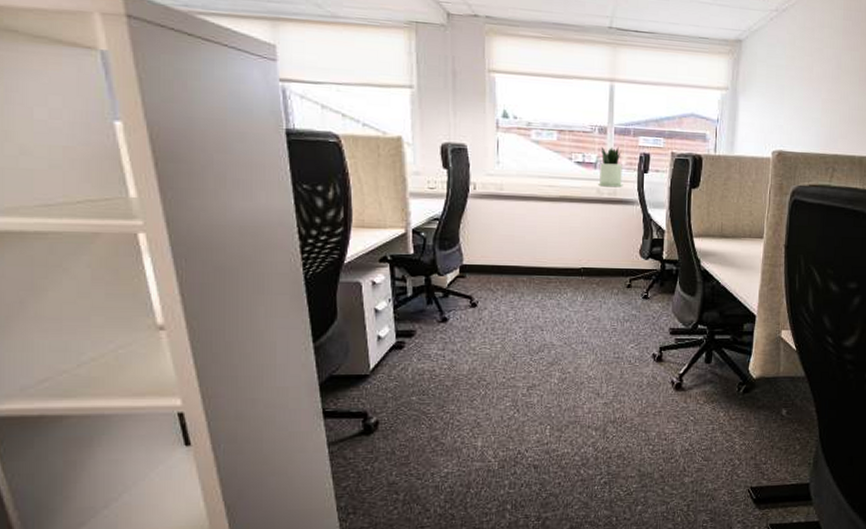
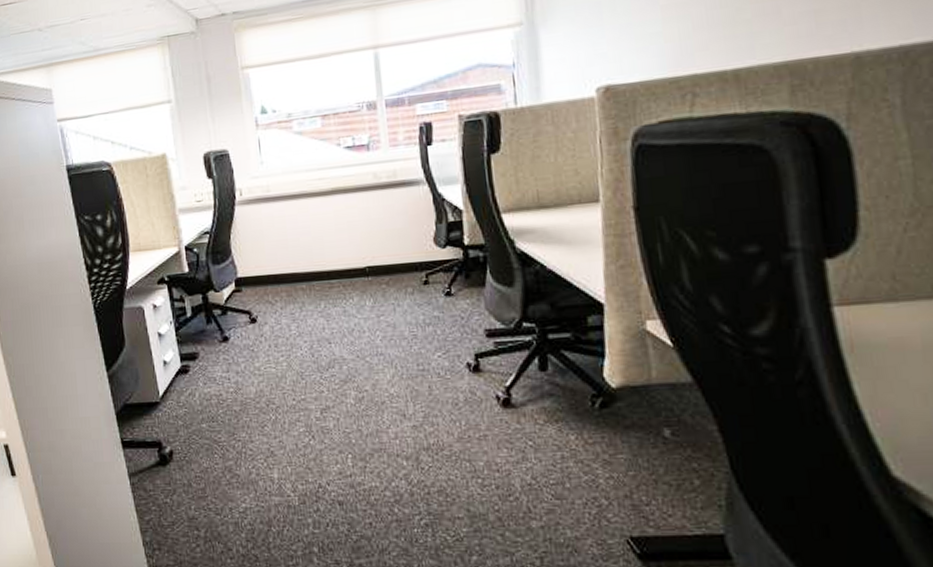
planter: present [597,147,623,188] -> none [371,121,404,171]

